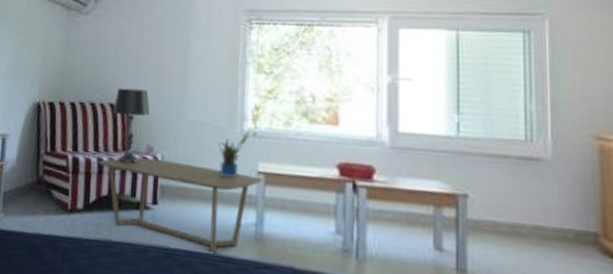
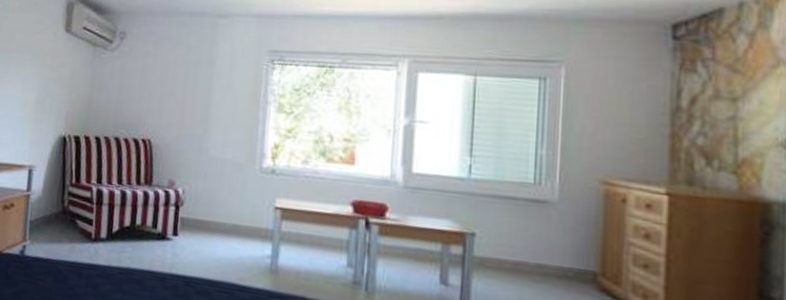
coffee table: present [98,156,264,255] -> none [121,189,280,284]
table lamp: present [113,88,150,164] -> none [137,123,173,197]
potted plant: present [218,132,250,178] -> none [238,169,268,213]

